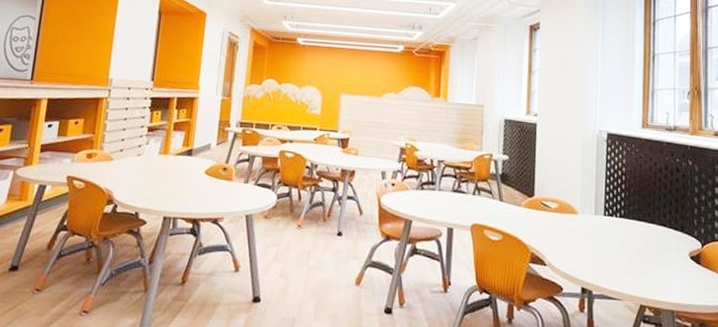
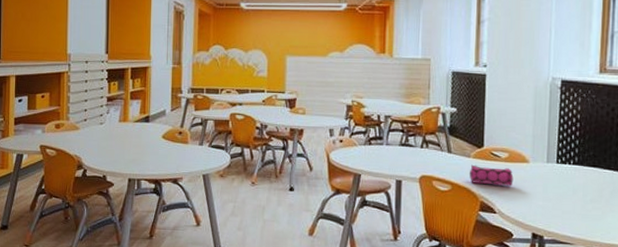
pencil case: none [520,214,563,238] -> present [470,164,514,186]

